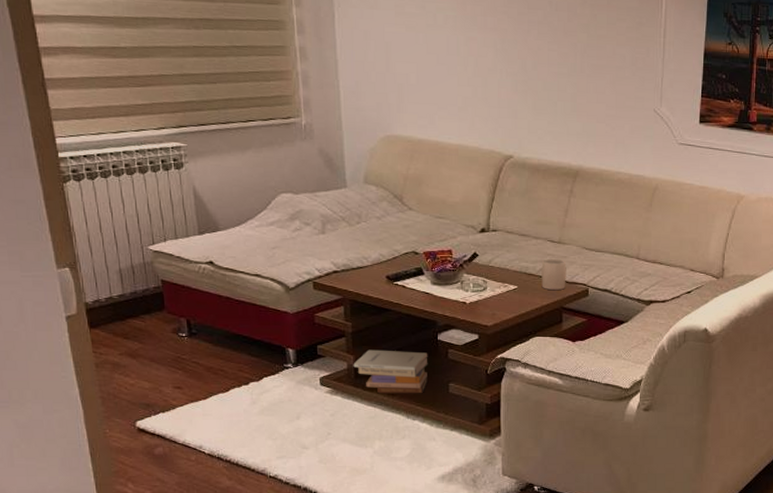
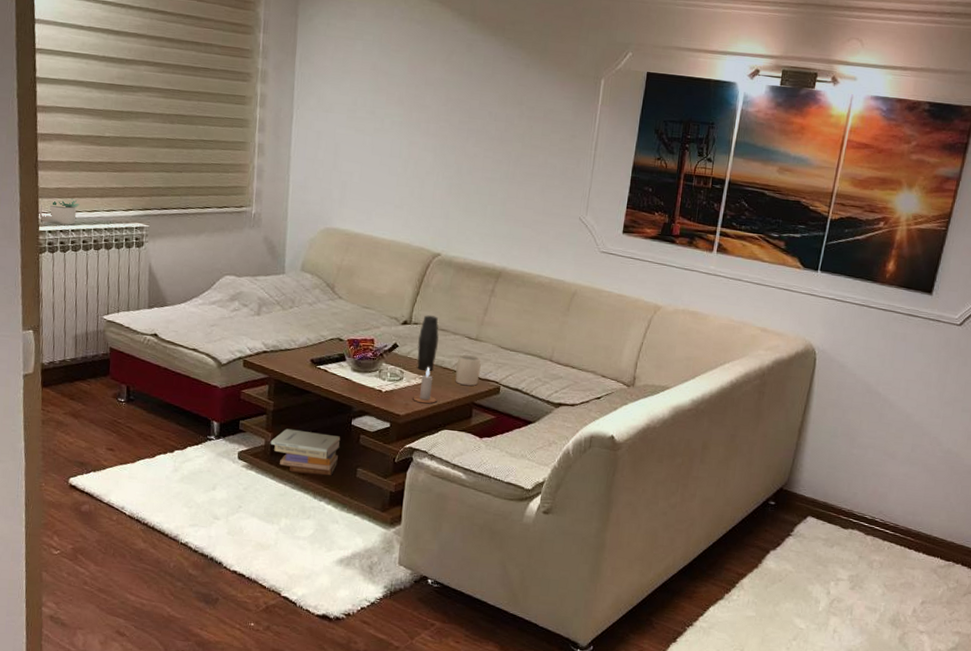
succulent plant: none [55,119,102,150] -> present [39,198,80,226]
vase: none [499,221,520,278] -> present [417,315,439,371]
candle: none [499,275,525,312] -> present [413,367,437,404]

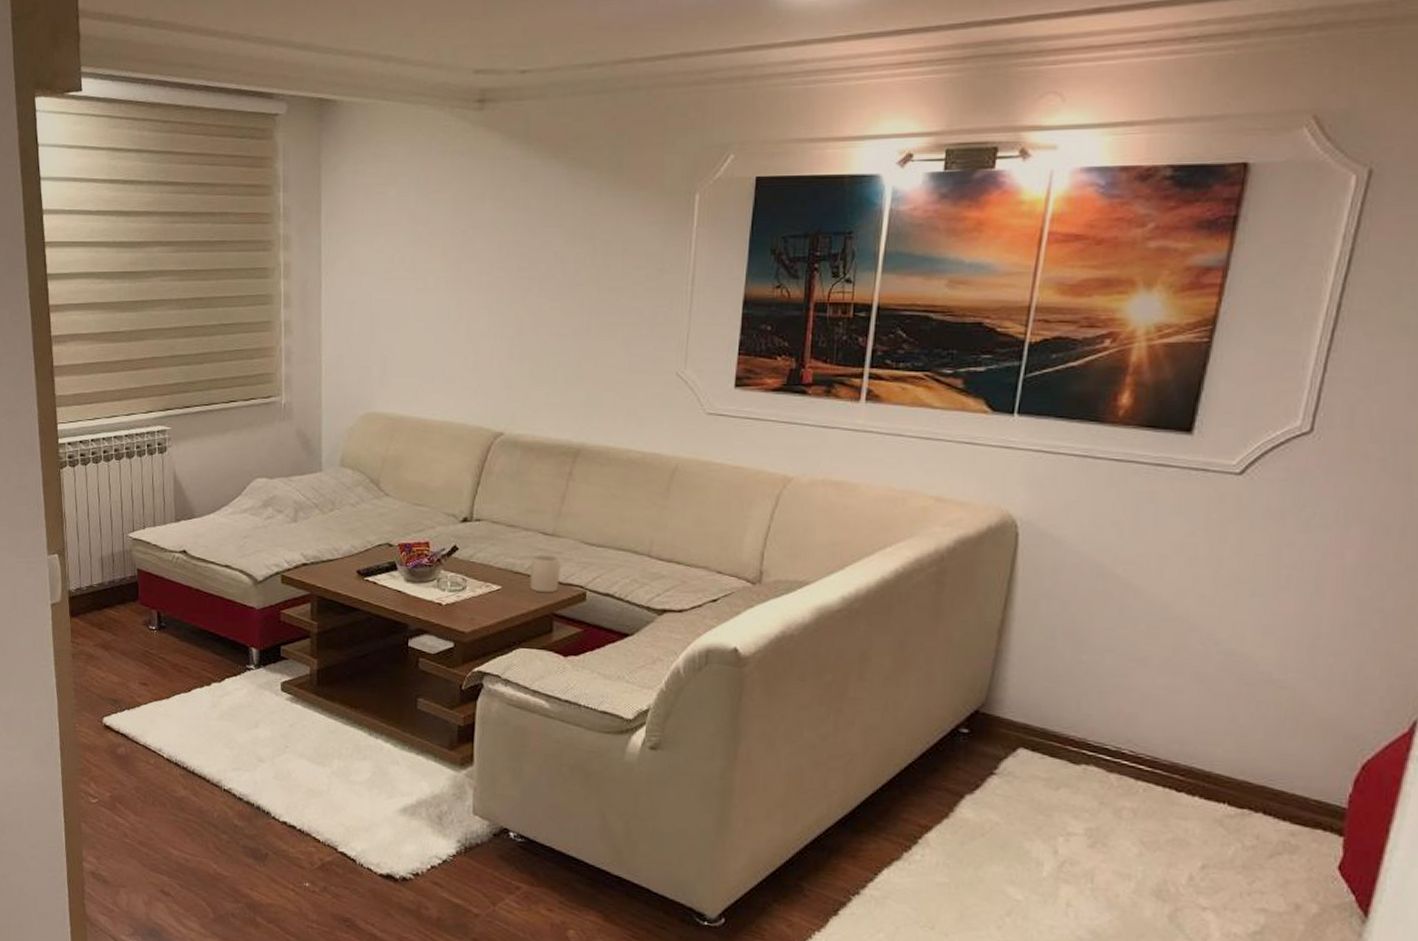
succulent plant: present [39,198,80,226] -> none [58,405,98,436]
books: present [270,428,341,476] -> none [316,653,397,709]
candle: present [413,367,437,404] -> none [479,572,509,617]
vase: present [417,315,439,371] -> none [482,509,507,577]

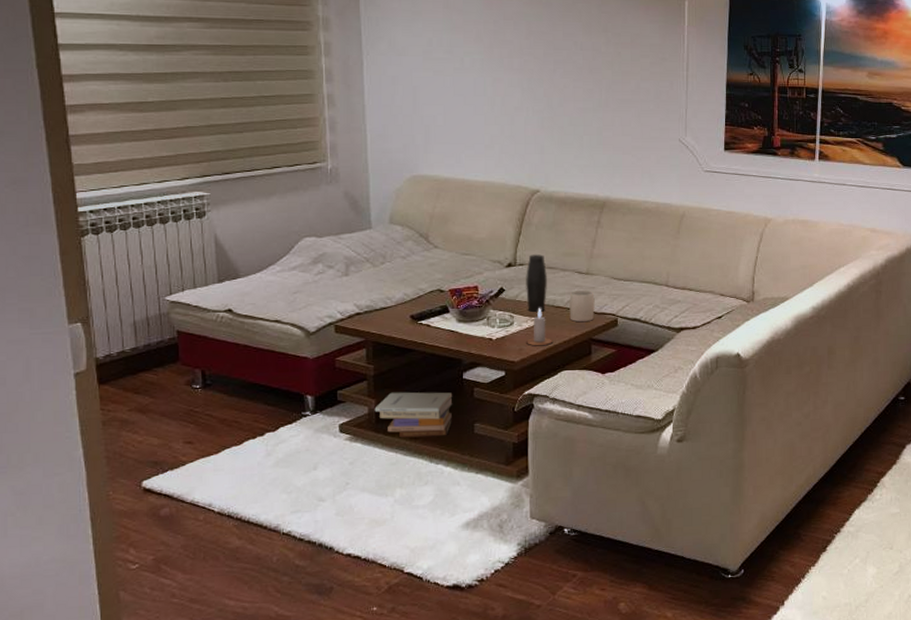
books: none [316,653,397,709] -> present [374,392,453,438]
candle: none [479,572,509,617] -> present [527,308,553,346]
vase: none [482,509,507,577] -> present [526,254,547,312]

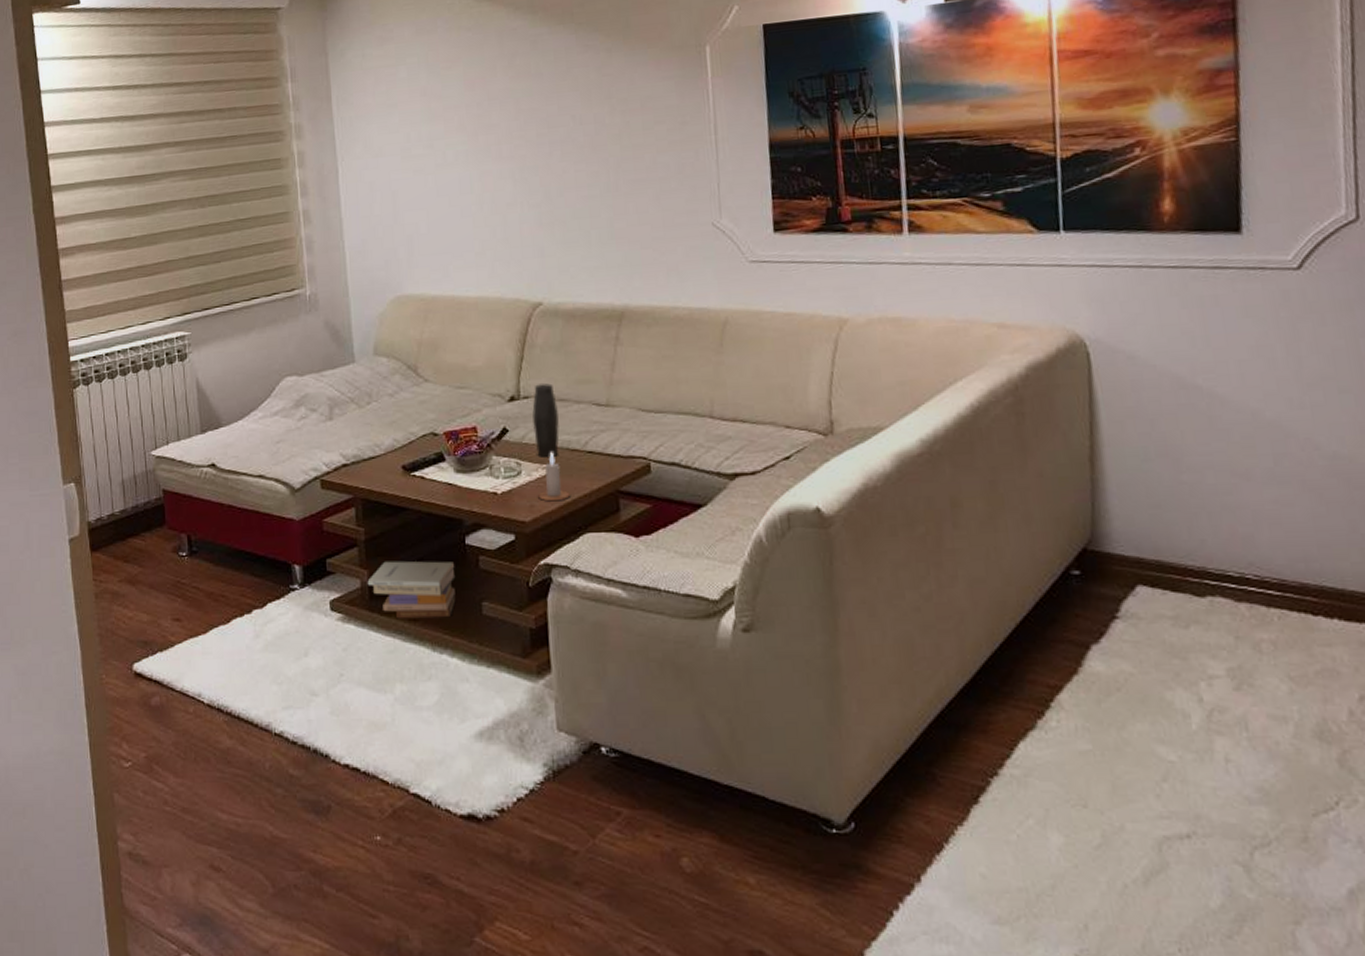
mug: present [569,289,595,322] -> none [587,426,621,468]

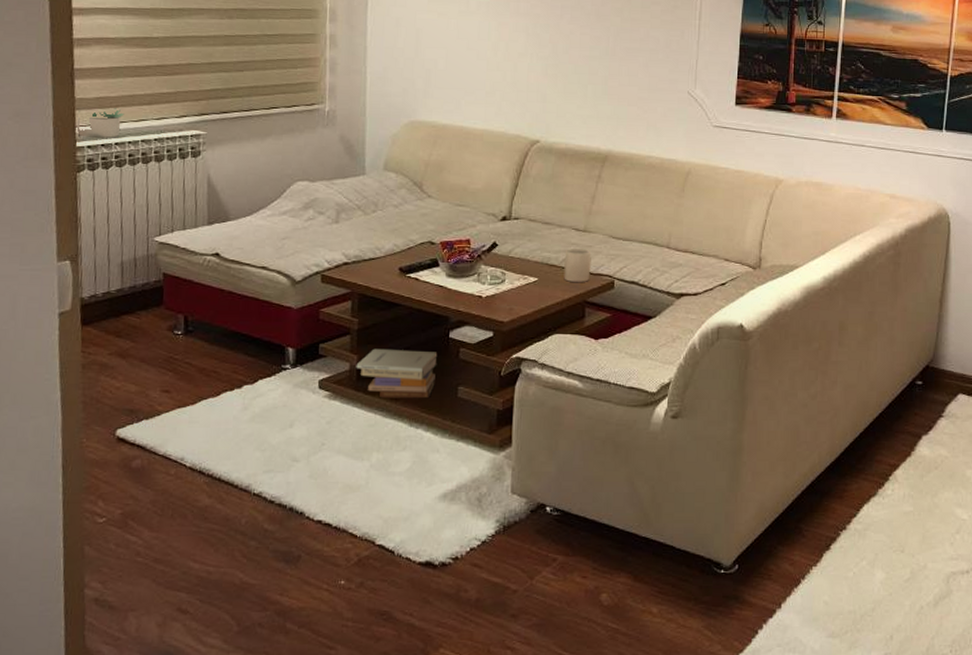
succulent plant: none [68,316,112,351] -> present [76,108,125,139]
vase: present [532,383,560,457] -> none [520,208,543,270]
candle: present [538,452,570,502] -> none [517,266,545,307]
mug: none [587,426,621,468] -> present [564,248,591,282]

